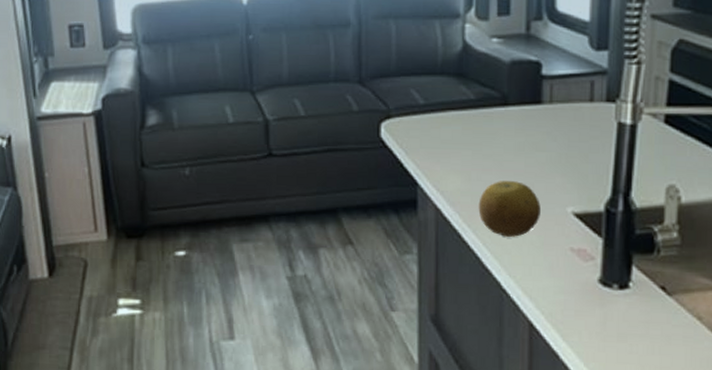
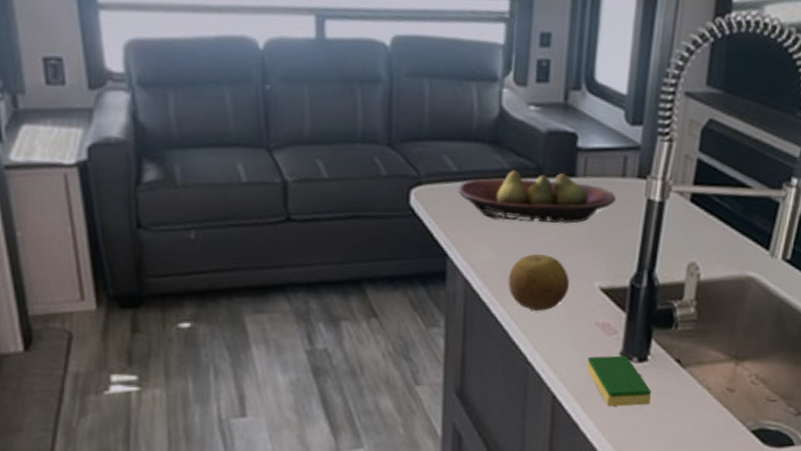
fruit bowl: none [425,100,584,150] -> present [458,170,616,224]
dish sponge: none [564,282,635,336] -> present [586,355,651,407]

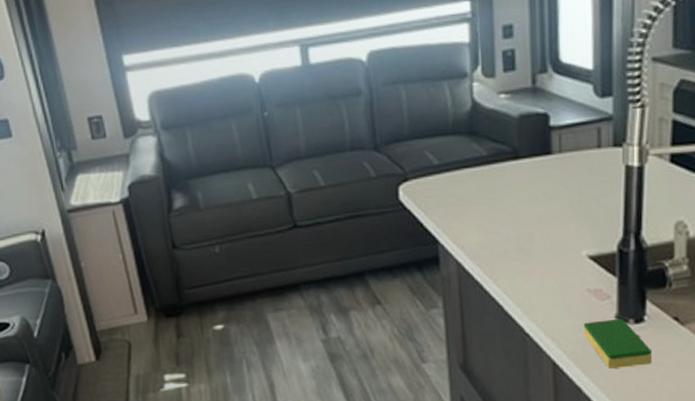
fruit bowl: present [458,170,616,224] -> none [441,152,593,203]
fruit: present [508,254,569,311] -> none [497,231,557,284]

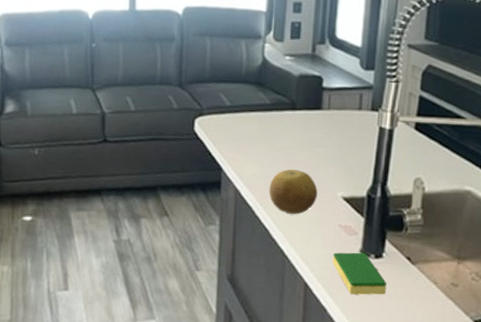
fruit: none [497,231,557,284] -> present [269,169,318,214]

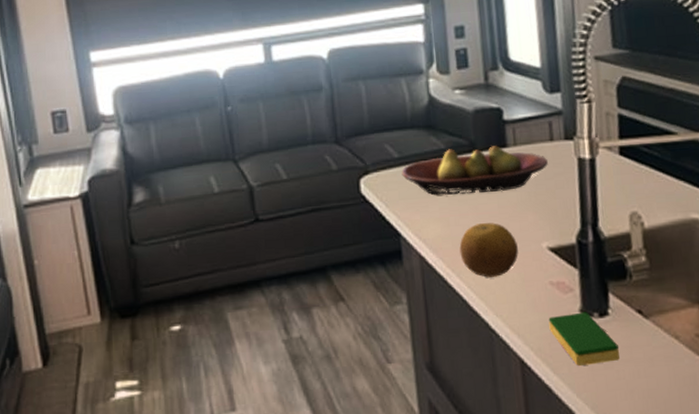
fruit bowl: none [230,105,354,146] -> present [401,145,548,196]

